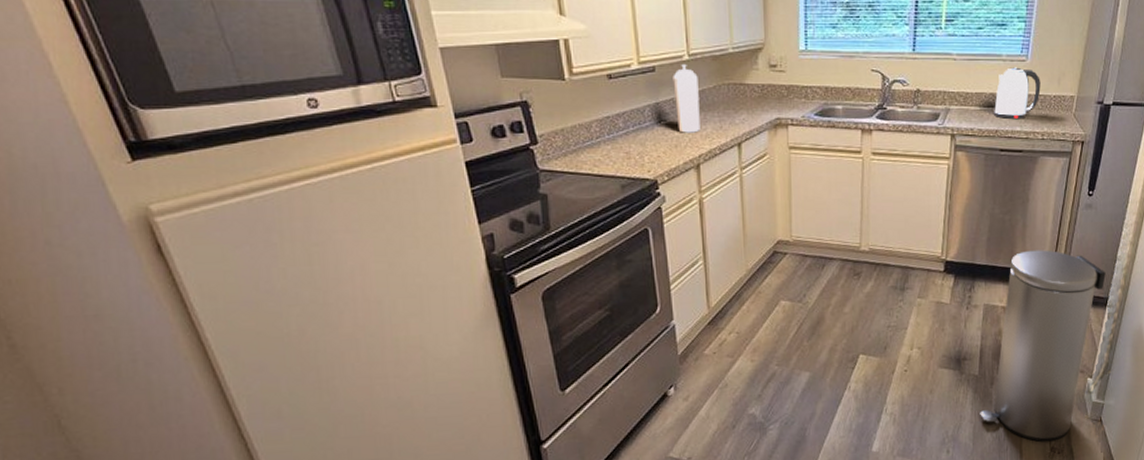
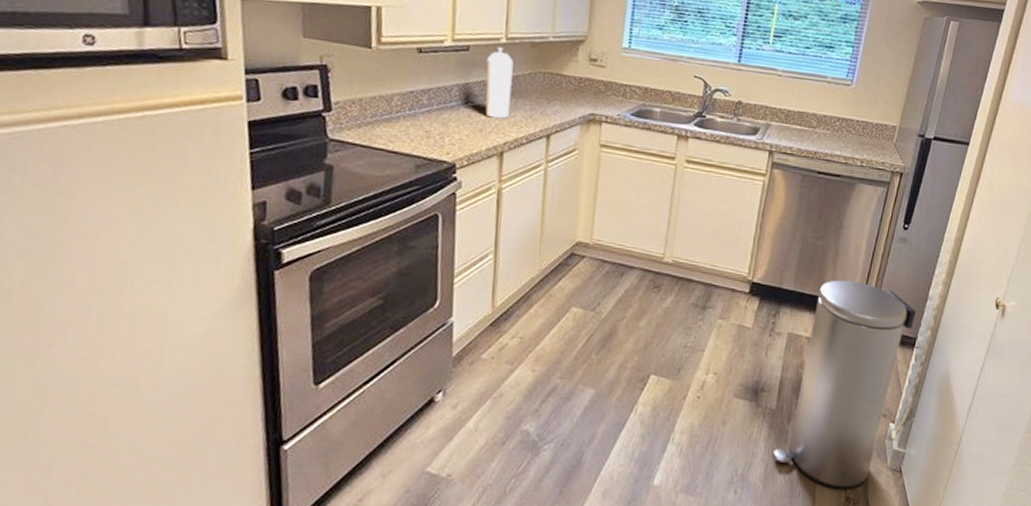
kettle: present [994,67,1041,120] -> none [814,90,864,144]

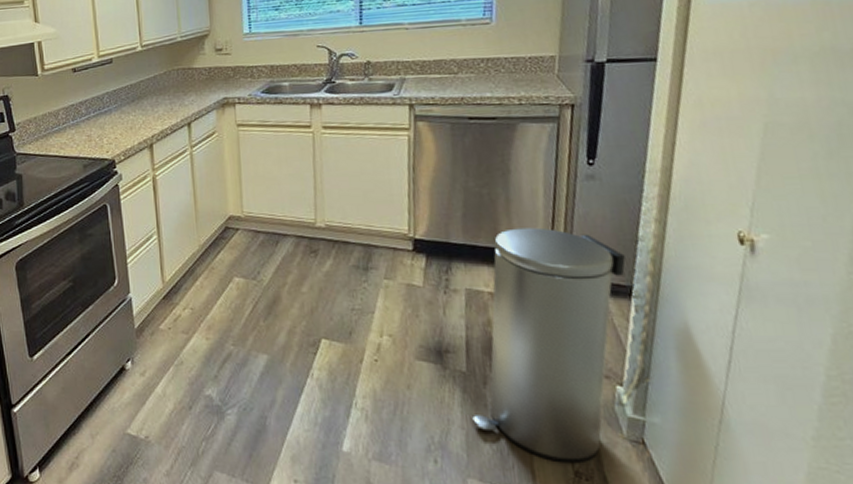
canister: present [485,46,514,119] -> none [128,54,153,116]

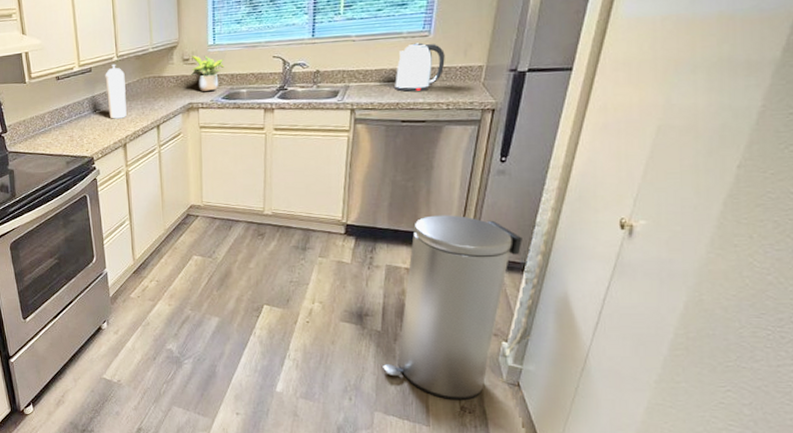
canister: none [128,54,153,116] -> present [105,63,127,119]
potted plant: none [224,45,263,86] -> present [190,55,224,92]
kettle: none [457,31,512,86] -> present [395,42,445,93]

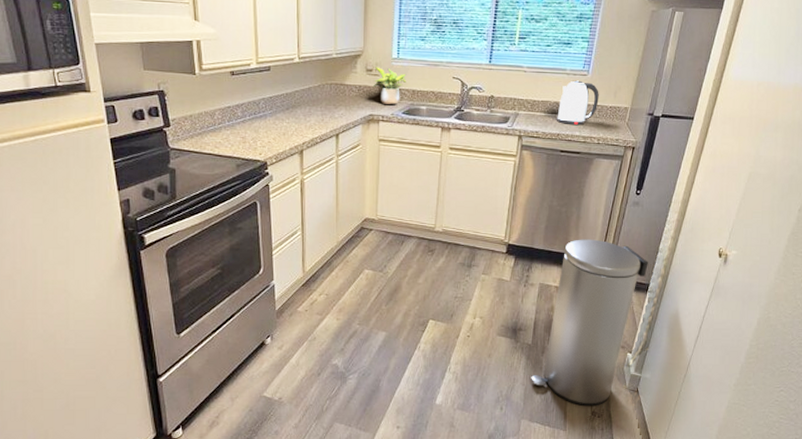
canister: present [105,63,127,119] -> none [284,65,306,124]

